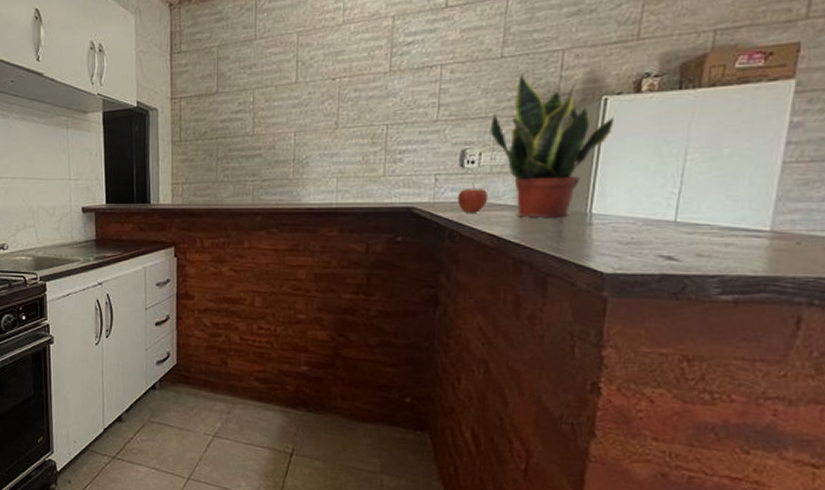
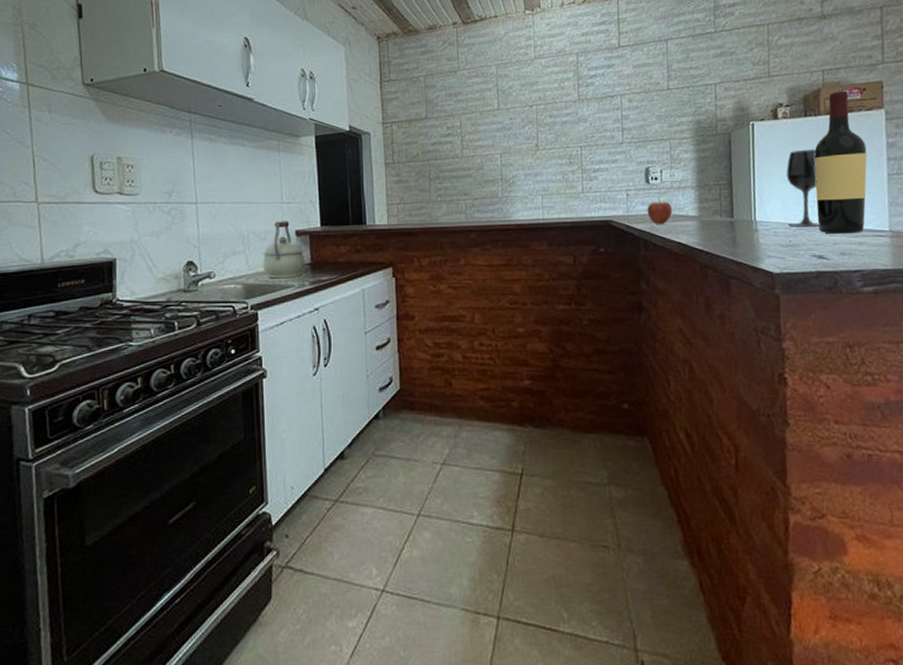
kettle: none [50,197,91,253] -> present [262,221,306,279]
potted plant: present [490,74,614,218] -> none [666,103,762,226]
wine glass: none [634,130,687,223] -> present [786,149,820,227]
wine bottle: none [672,56,759,232] -> present [814,91,867,234]

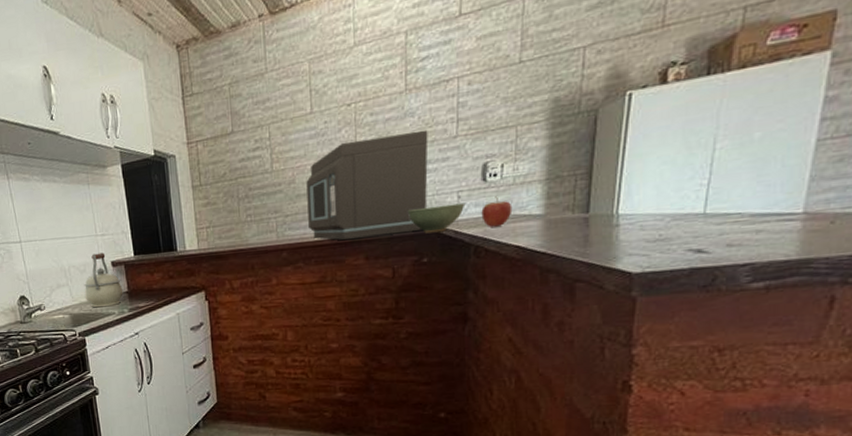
microwave: none [494,134,601,226] -> present [306,129,428,241]
bowl: none [584,200,634,226] -> present [407,203,466,234]
wine glass: present [786,149,820,227] -> none [662,117,716,219]
wine bottle: present [814,91,867,234] -> none [702,31,792,222]

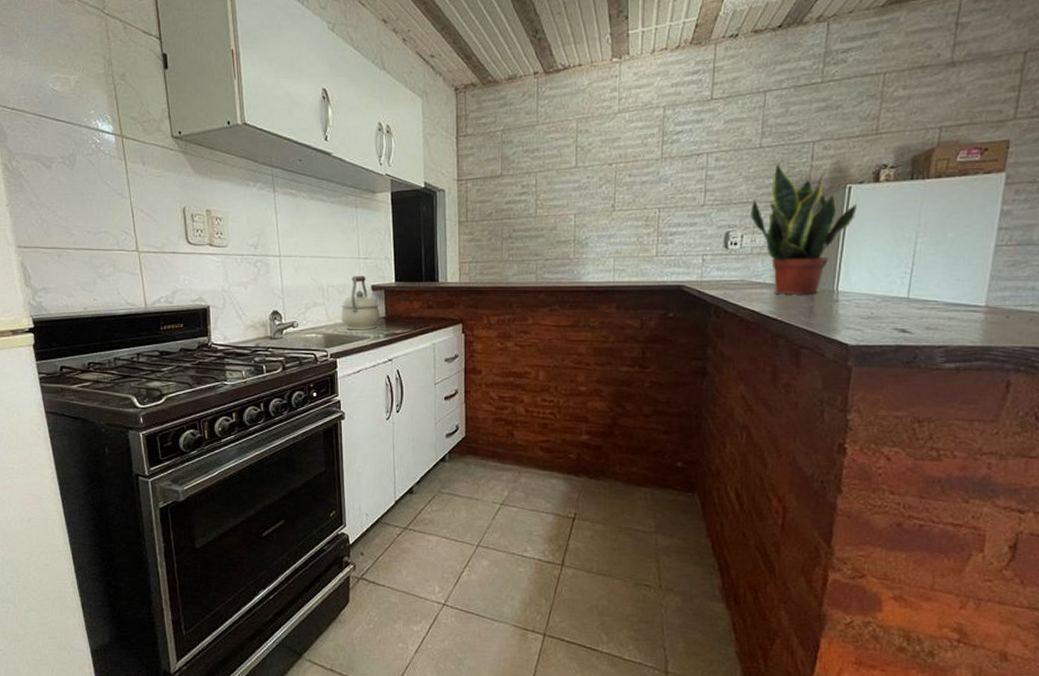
microwave: present [306,129,428,241] -> none [566,196,679,289]
bowl: present [407,203,466,234] -> none [657,266,709,290]
fruit: present [481,196,513,227] -> none [722,263,749,291]
potted plant: none [511,77,639,226] -> present [750,163,857,295]

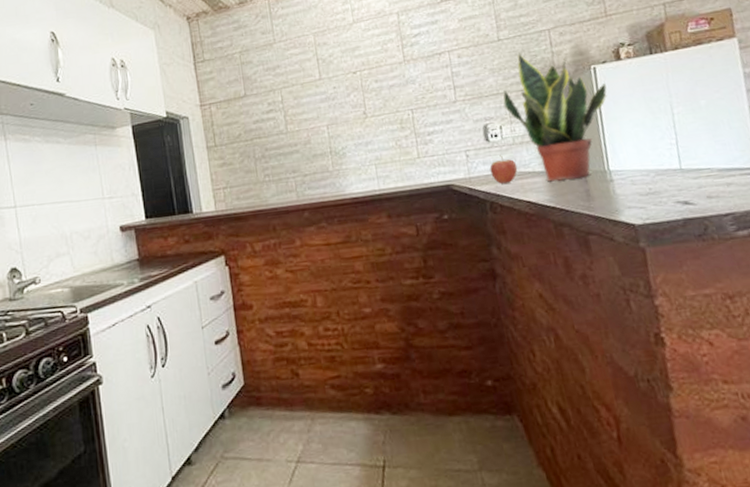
kettle: present [340,276,381,330] -> none [87,216,133,279]
fruit: none [722,263,749,291] -> present [489,155,518,184]

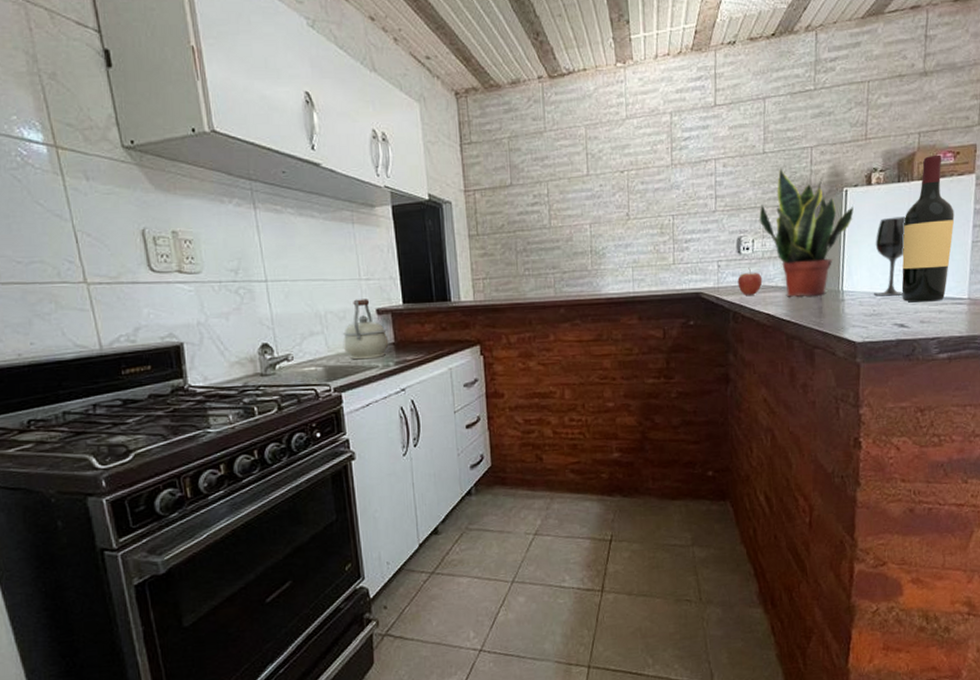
kettle: none [87,216,133,279] -> present [342,299,389,360]
wine glass: none [636,88,680,174] -> present [874,216,906,297]
wine bottle: none [665,22,731,177] -> present [901,154,955,302]

